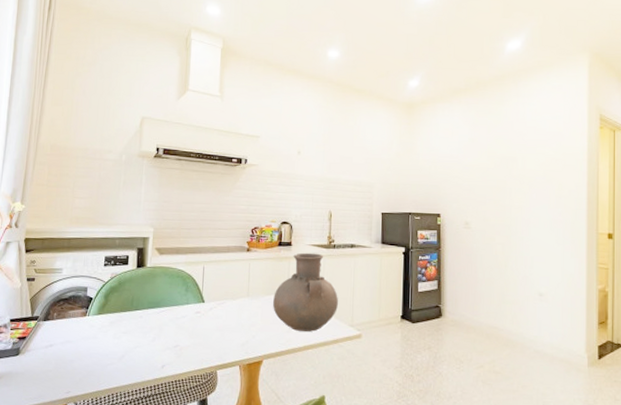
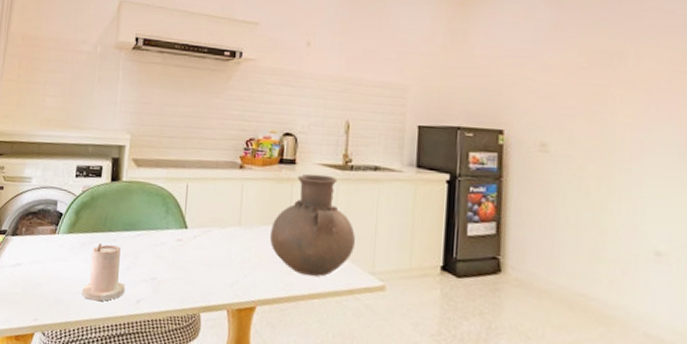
candle: none [112,321,151,370] -> present [82,243,126,301]

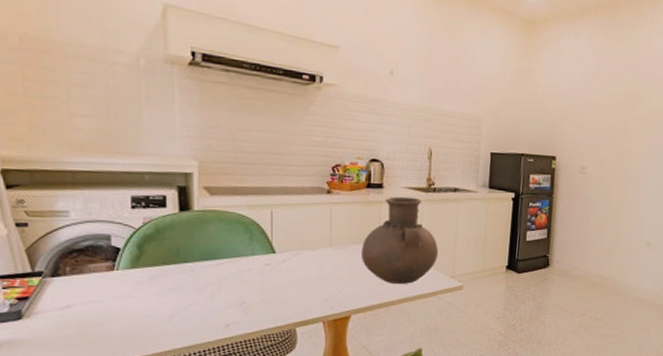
candle: present [82,243,126,301] -> none [159,275,211,332]

